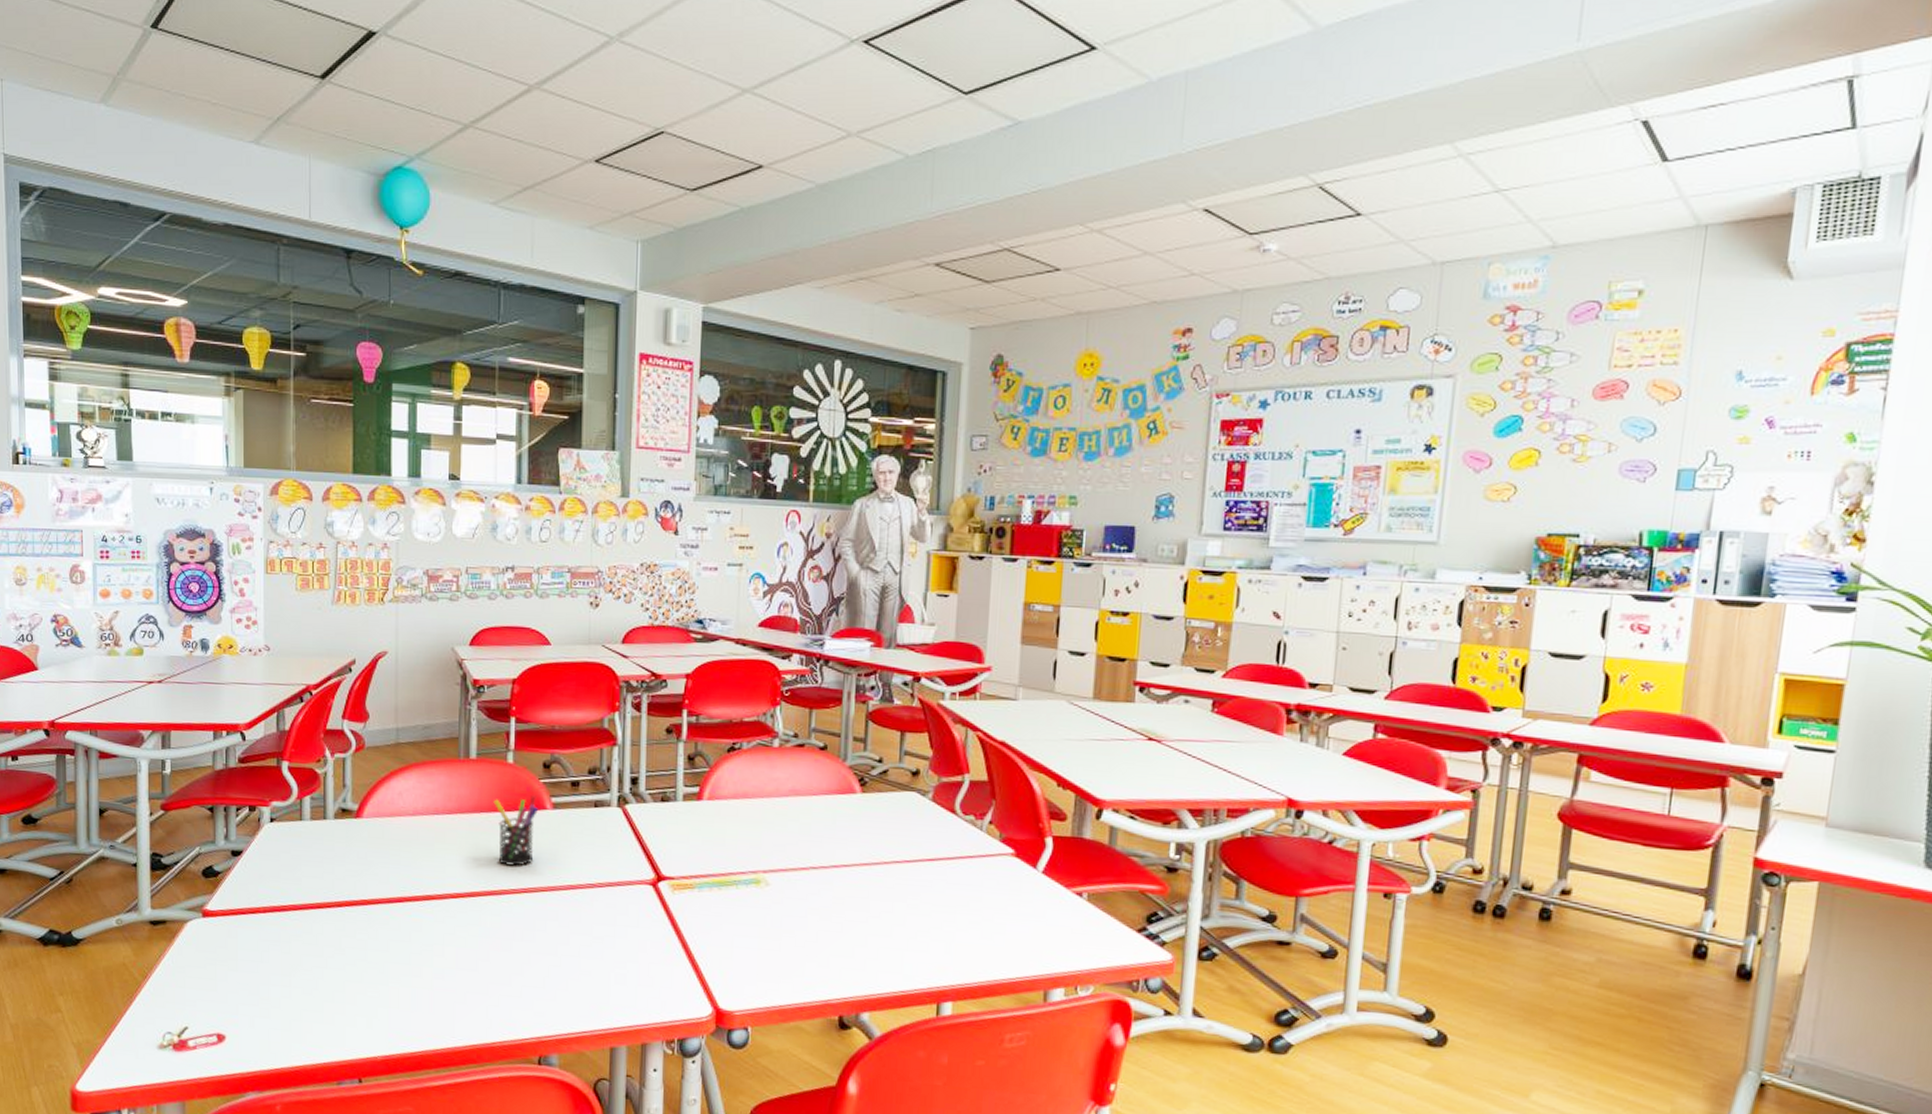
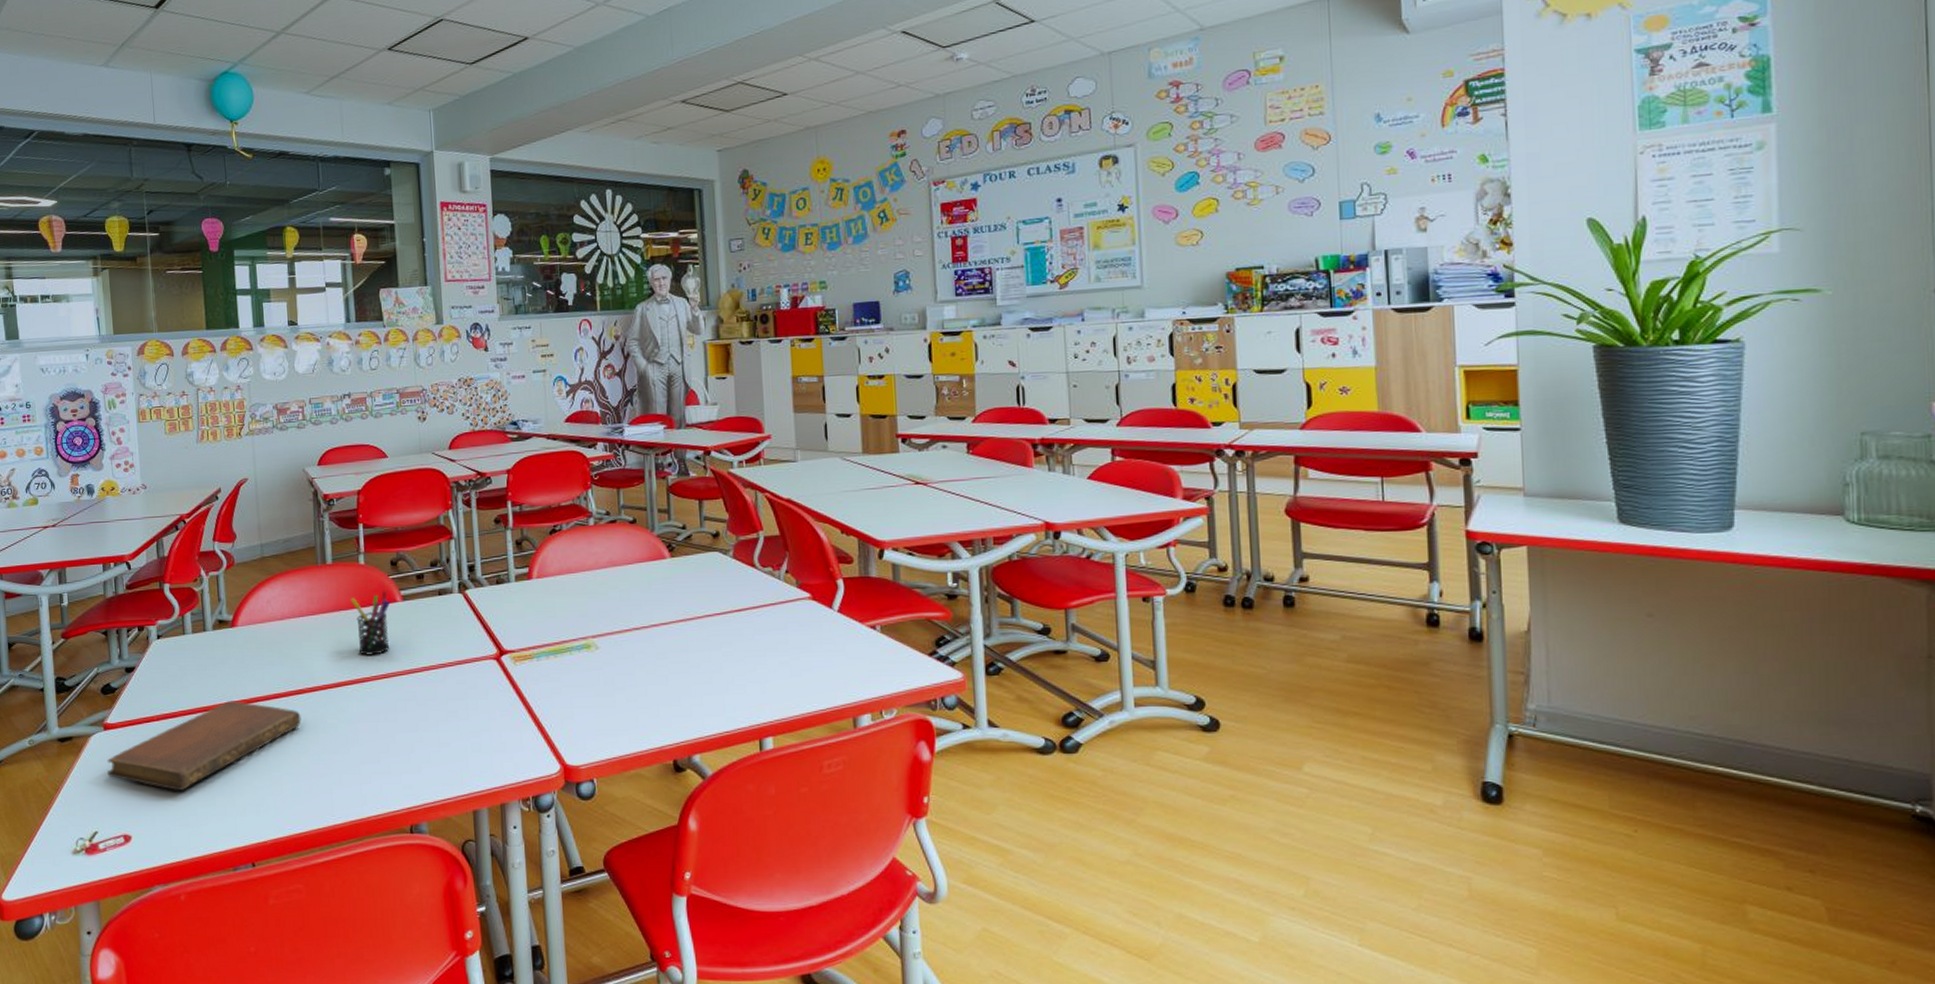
notebook: none [203,899,427,993] -> present [107,701,301,791]

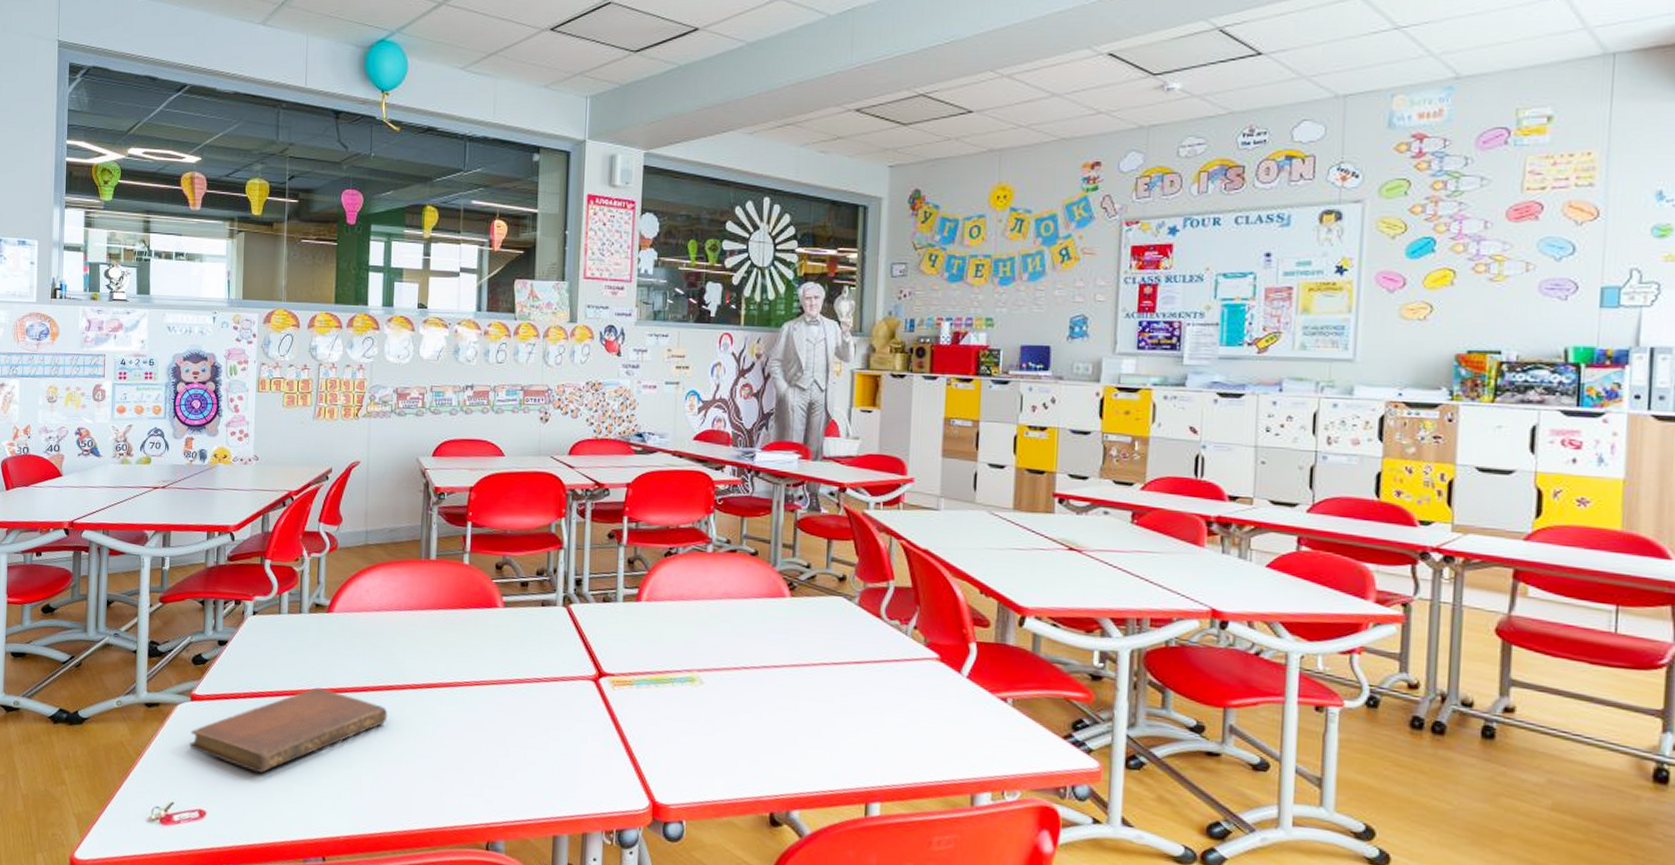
pen holder: present [350,589,391,655] -> none [450,593,491,661]

